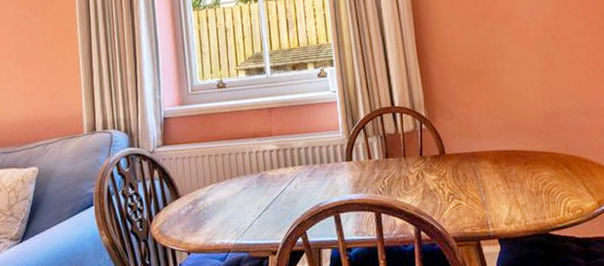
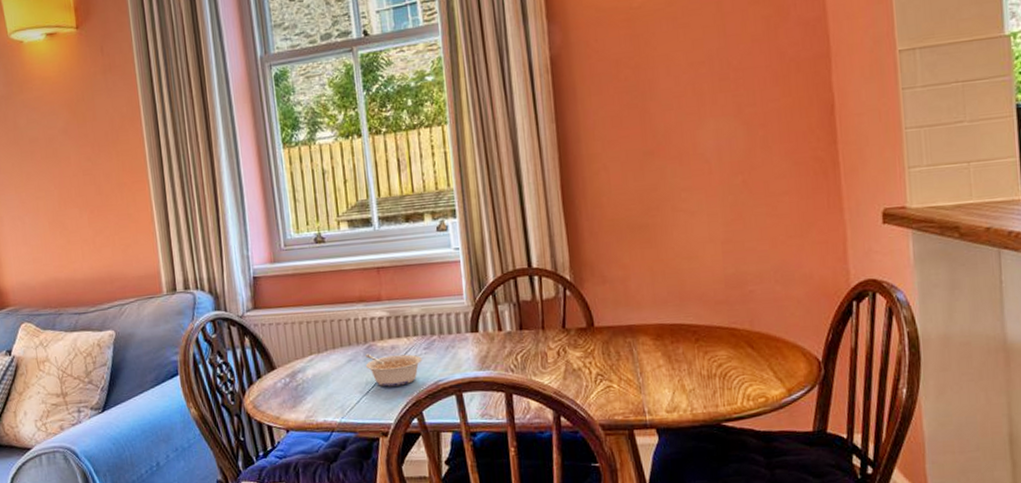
legume: none [258,181,306,211] -> present [365,353,422,387]

